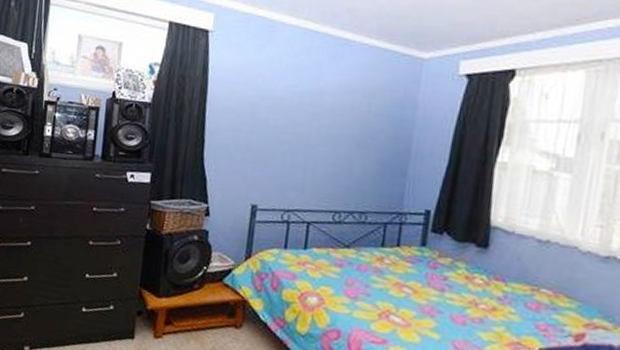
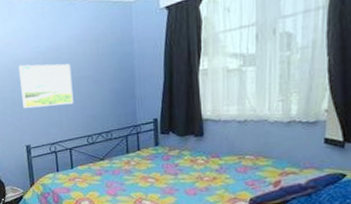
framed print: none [259,102,332,166] -> present [19,63,74,109]

